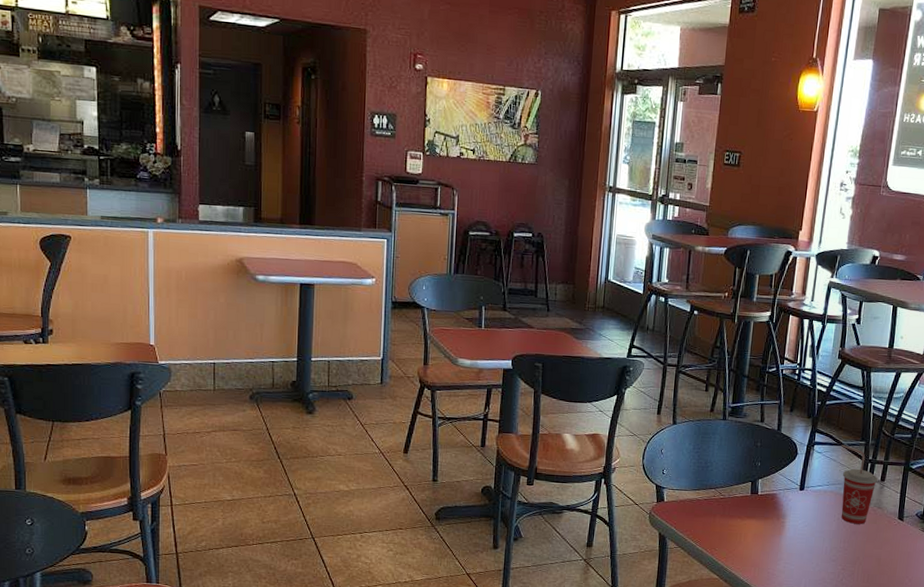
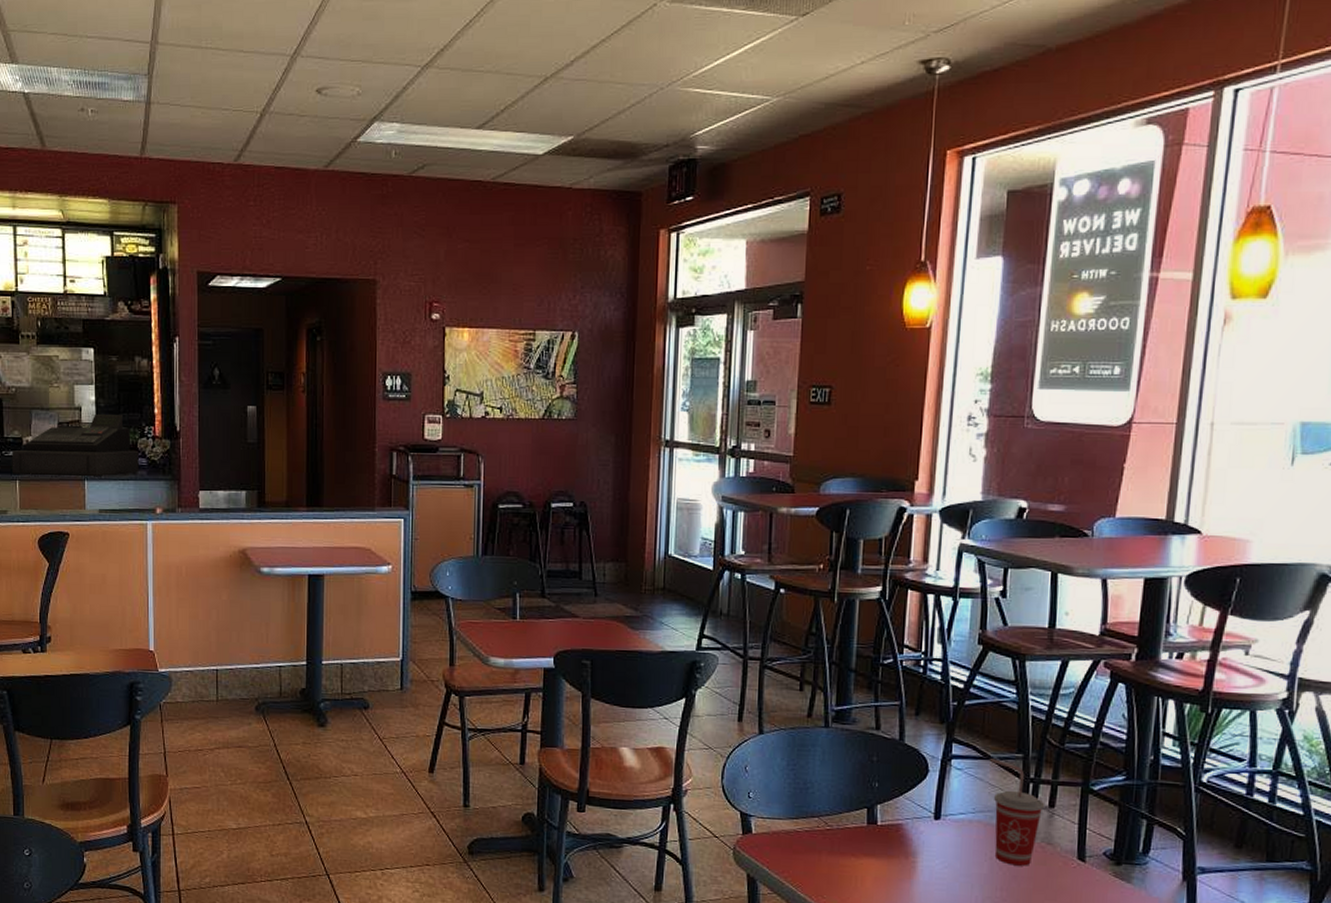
cash register: none [12,129,141,186] -> present [12,415,139,477]

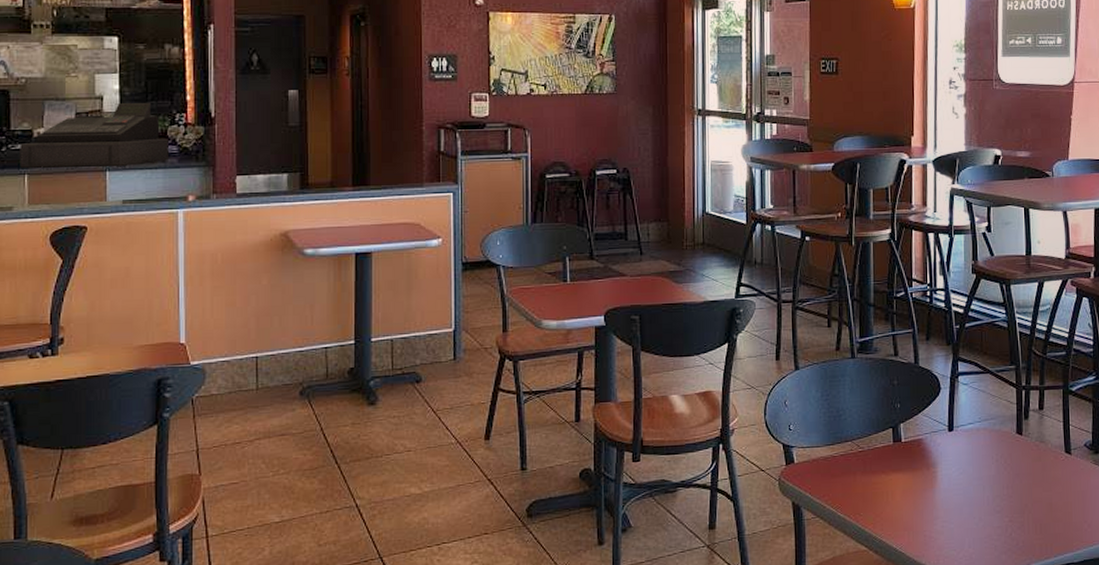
beverage cup: present [989,758,1045,866] -> none [988,372,1036,465]

